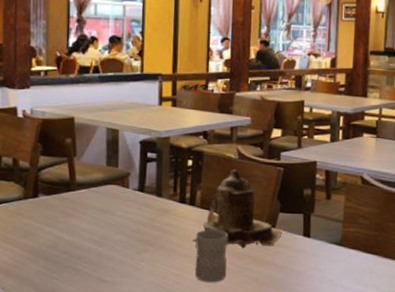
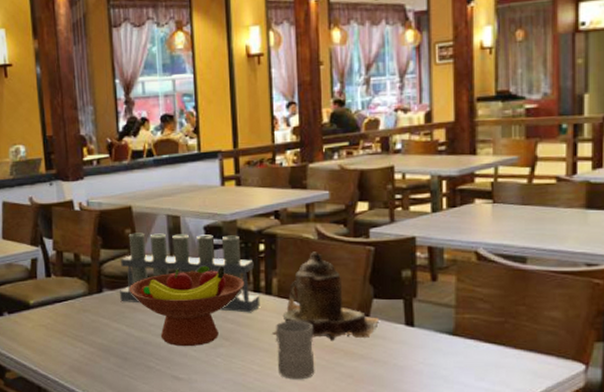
candle holder: none [55,142,185,222] -> present [120,232,261,313]
fruit bowl: none [64,176,173,251] -> present [128,265,245,347]

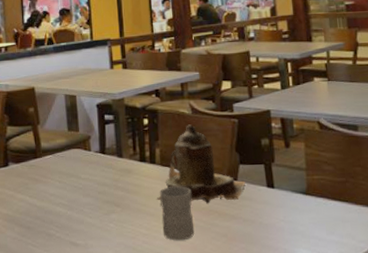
candle holder: present [120,232,261,313] -> none [24,111,146,181]
fruit bowl: present [128,265,245,347] -> none [31,139,133,214]

